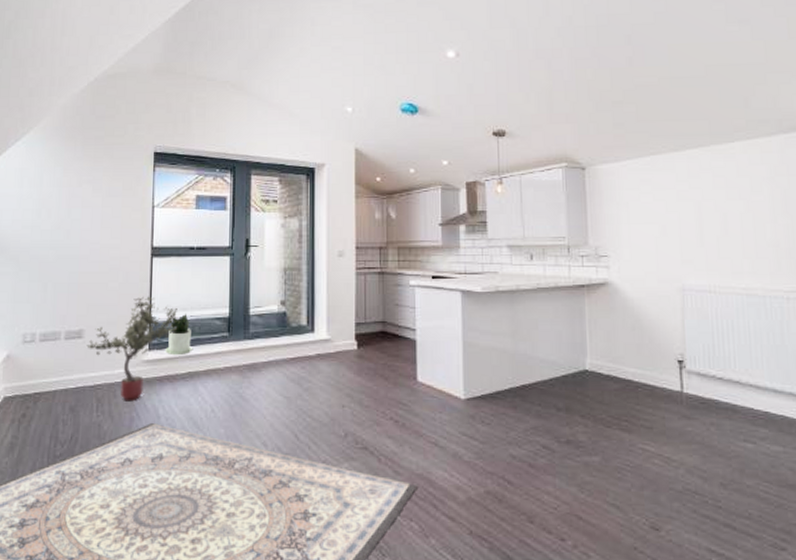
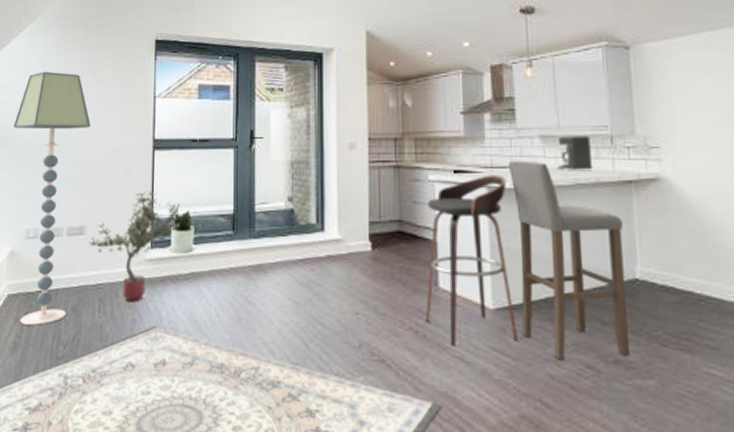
floor lamp: none [10,180,89,427] -> present [13,71,91,327]
bar stool: none [405,280,485,434] -> present [426,175,517,347]
bar stool: none [479,267,579,443] -> present [507,160,629,361]
coffee maker: none [522,245,553,276] -> present [557,136,594,170]

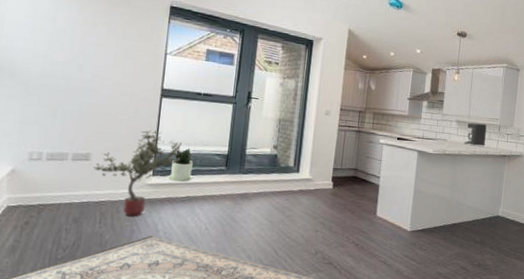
floor lamp: present [13,71,91,327] -> none [19,15,102,233]
bar stool: present [426,175,517,347] -> none [364,143,431,255]
bar stool: present [507,160,629,361] -> none [426,135,497,264]

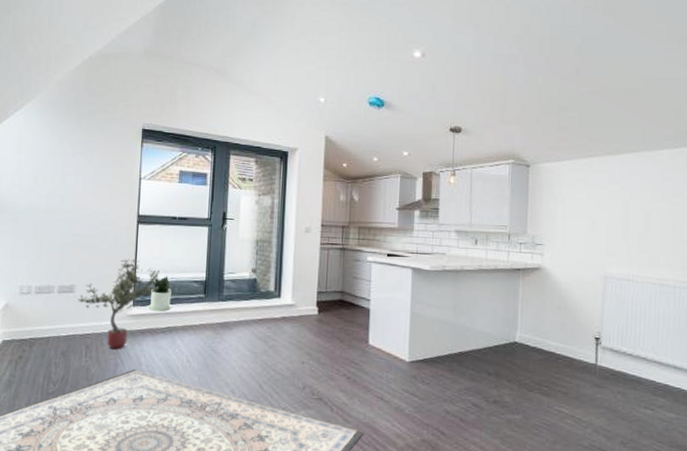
coffee maker: present [464,122,487,146] -> none [466,232,494,259]

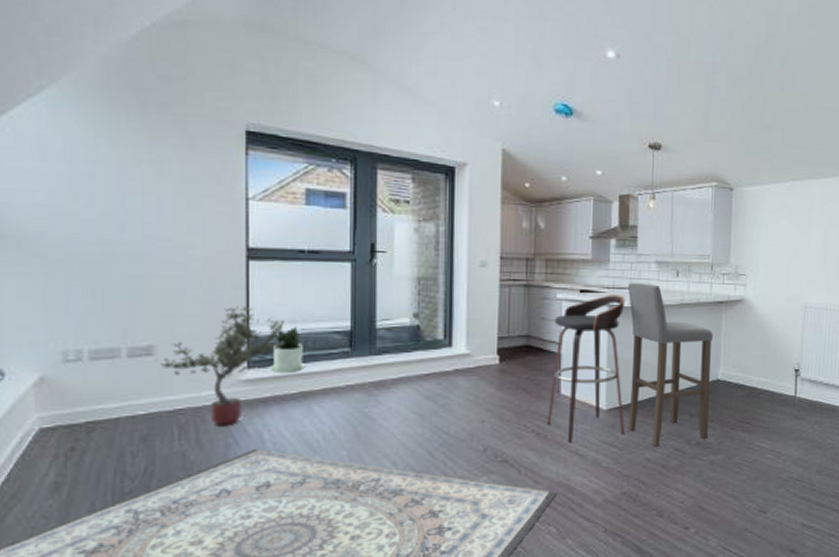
bar stool: none [357,259,428,390] -> present [547,294,626,444]
bar stool: none [429,248,510,401] -> present [627,282,713,447]

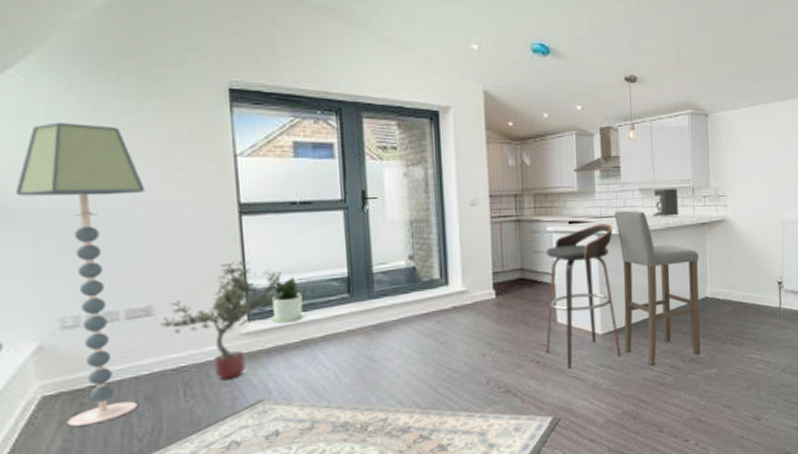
floor lamp: none [30,153,155,463] -> present [15,122,145,428]
coffee maker: none [667,262,696,292] -> present [652,188,679,217]

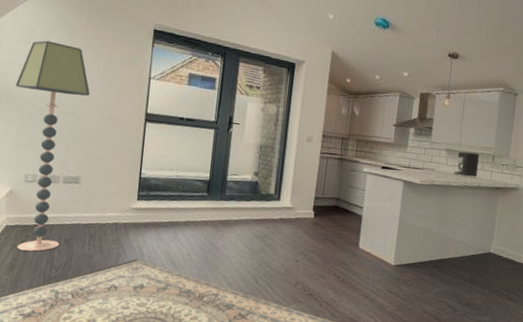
potted tree: present [159,260,284,381] -> none [82,154,165,240]
planter: present [270,276,307,325] -> none [152,172,176,208]
bar stool: present [546,223,621,370] -> none [346,172,418,289]
bar stool: present [614,210,700,366] -> none [411,164,489,302]

